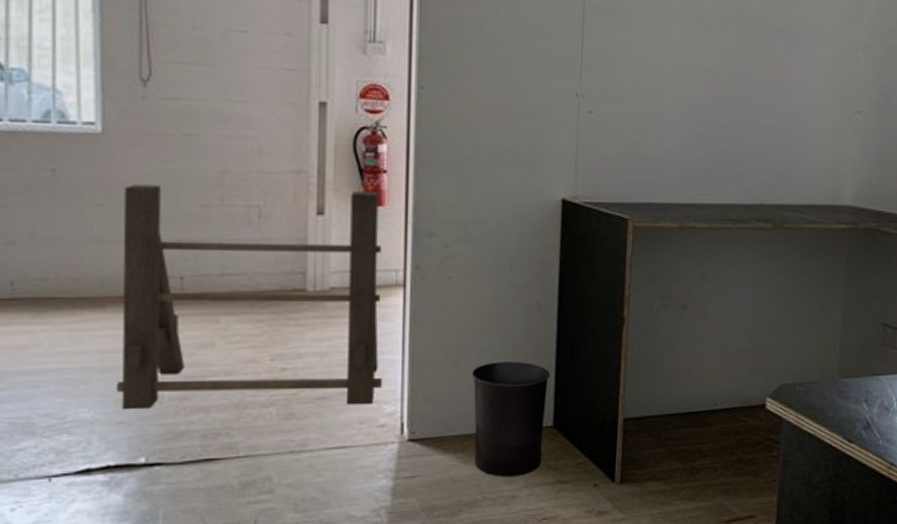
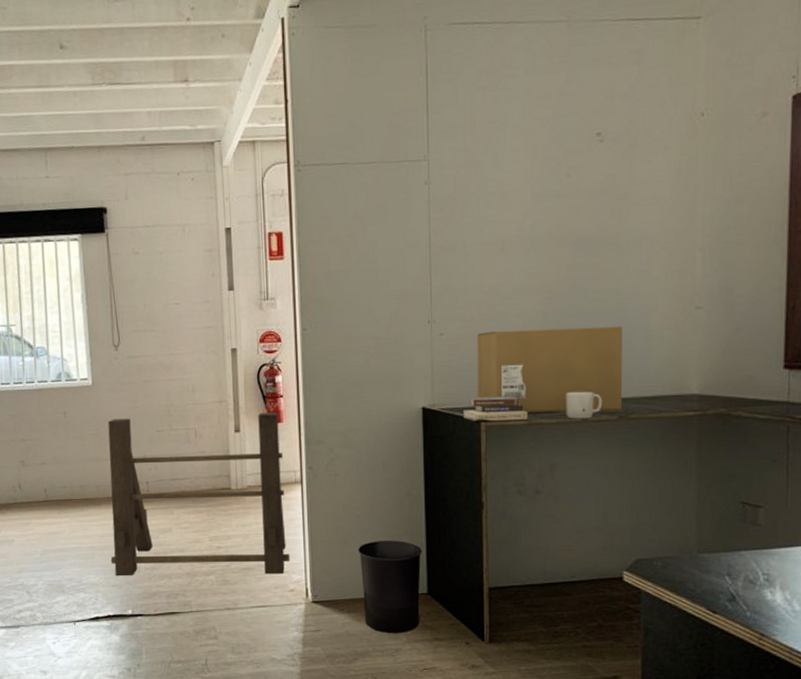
books: none [609,190,681,222] -> present [463,396,528,422]
box: none [626,115,784,219] -> present [476,325,623,413]
mug: none [720,193,759,225] -> present [566,391,603,419]

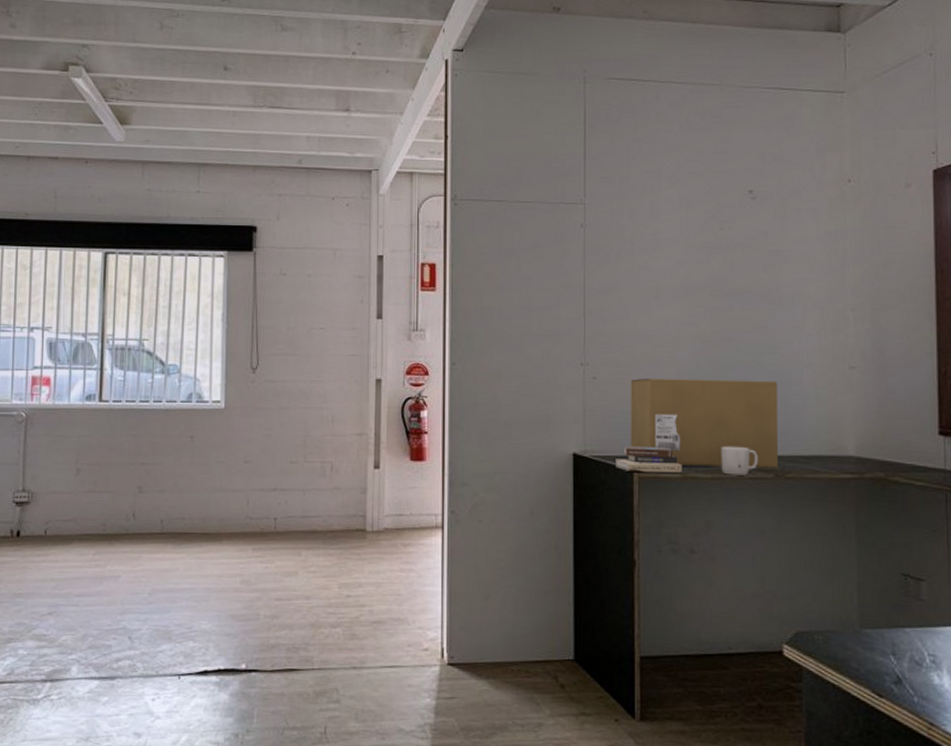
sawhorse: present [108,412,291,575] -> none [227,446,426,629]
waste bin: present [358,540,423,633] -> none [500,596,570,705]

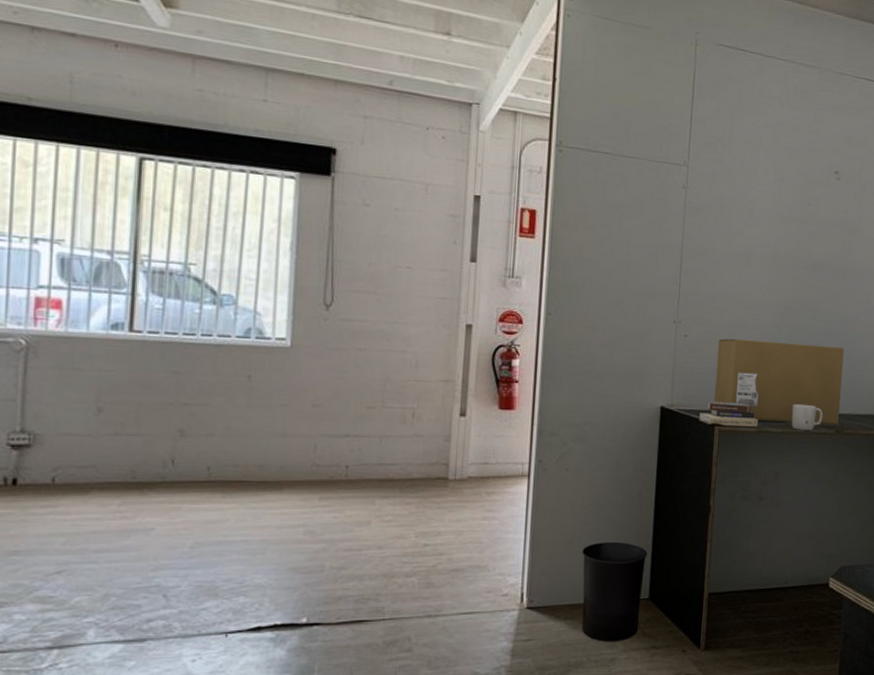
waste bin: none [500,596,570,705] -> present [581,541,648,641]

